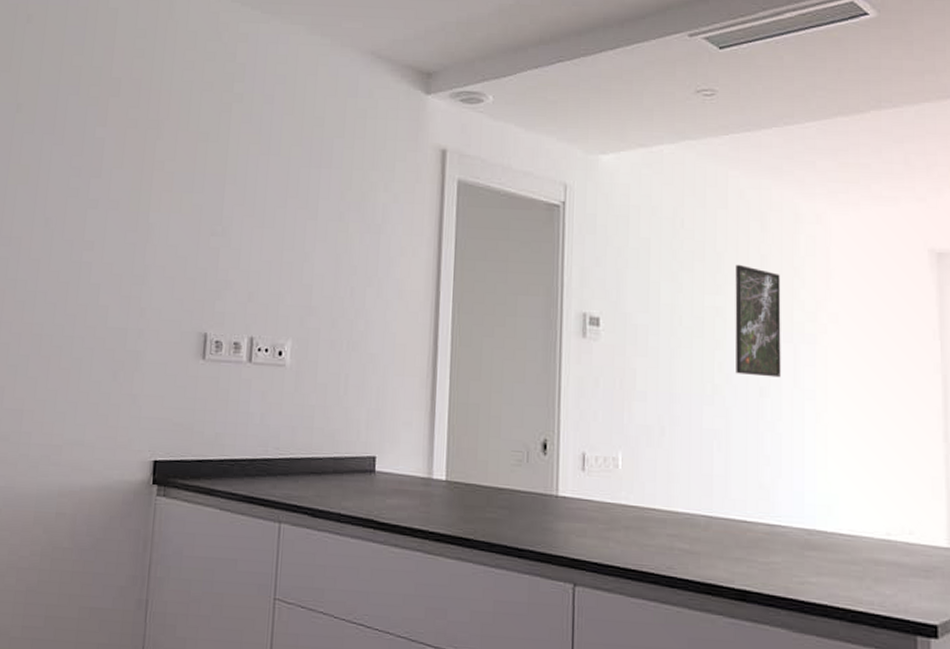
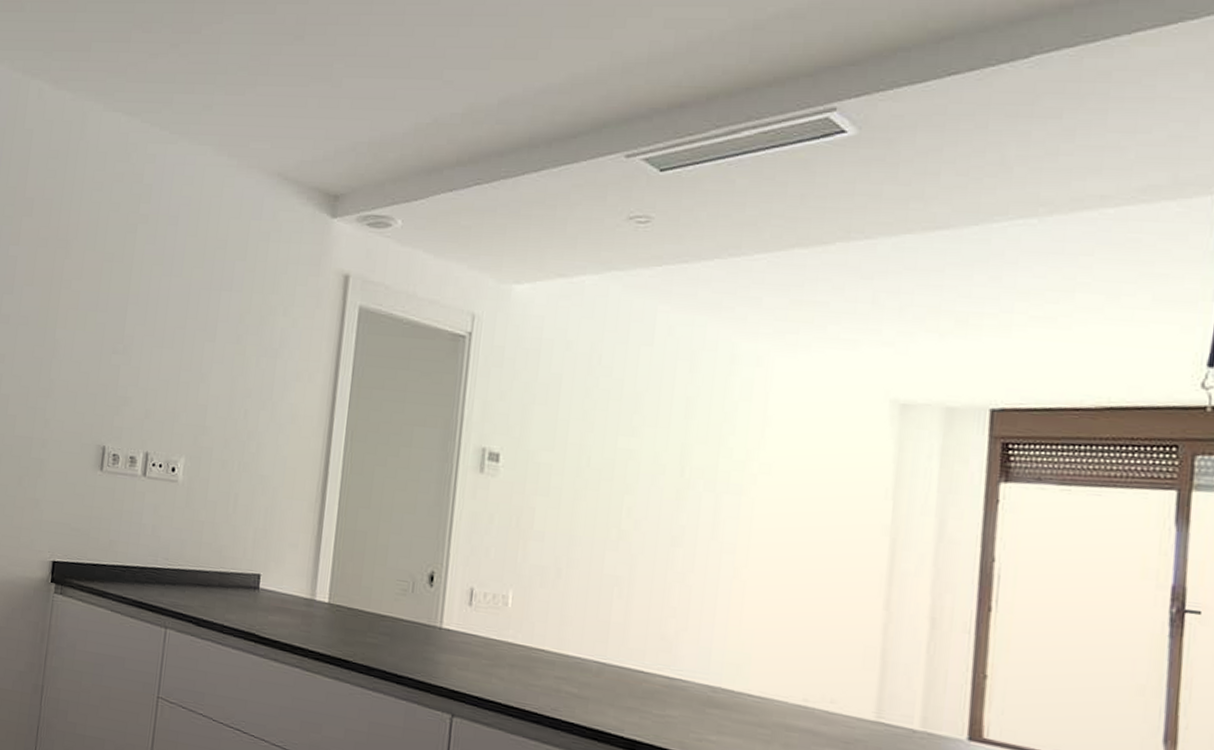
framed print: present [735,264,781,378] -> none [646,405,707,528]

